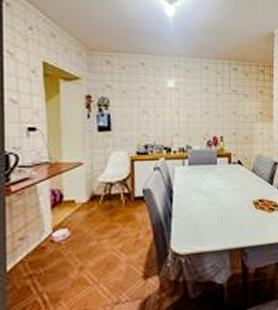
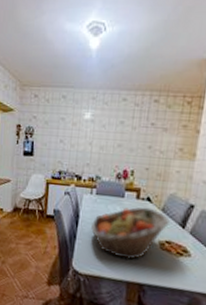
fruit basket: none [186,170,260,227] -> present [90,207,170,260]

